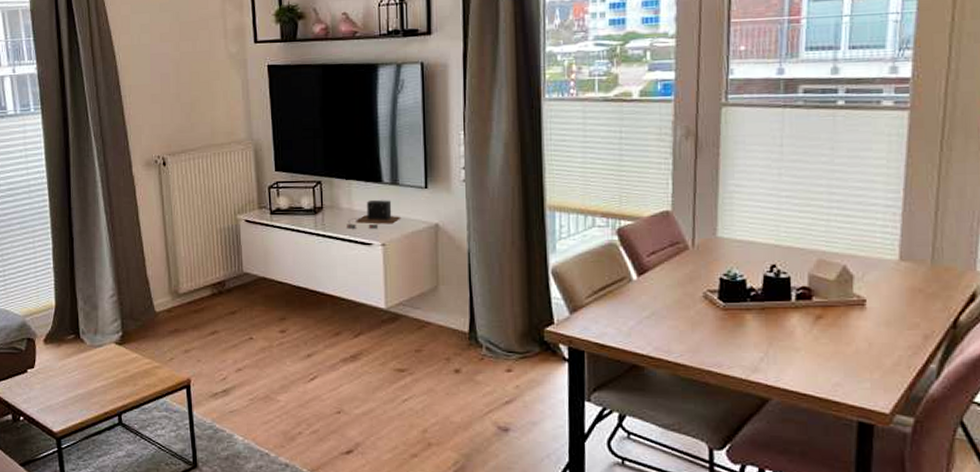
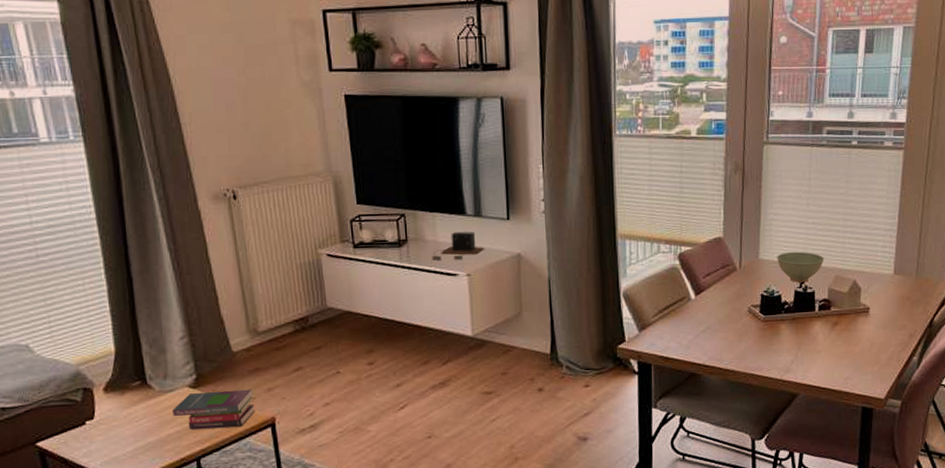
books: none [99,349,173,385] -> present [171,389,255,429]
bowl: none [740,229,803,266] -> present [777,251,825,283]

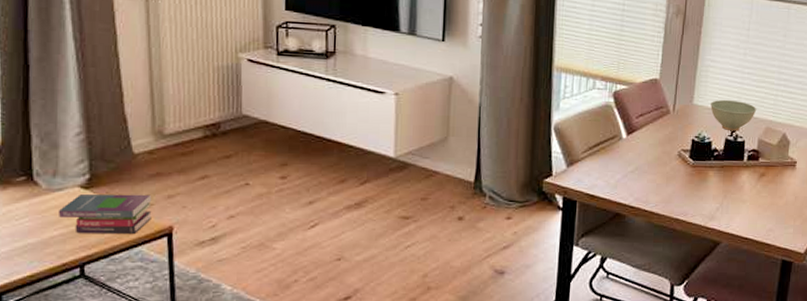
game console: present [432,232,485,261] -> none [360,49,417,79]

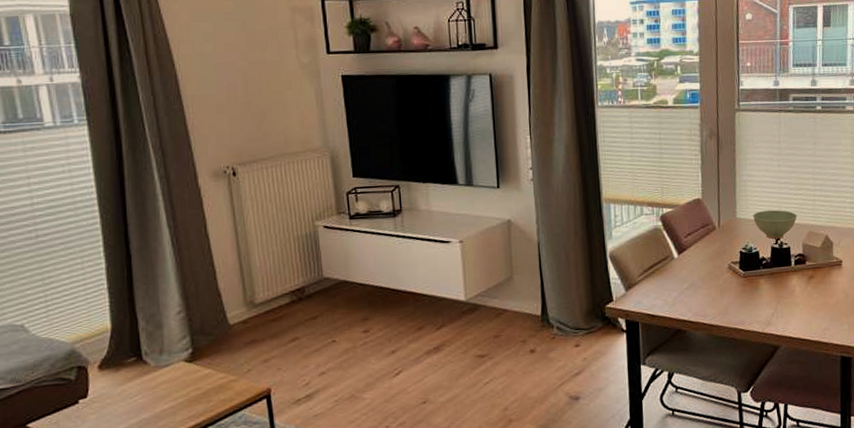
books: present [58,193,152,233] -> none [166,361,251,404]

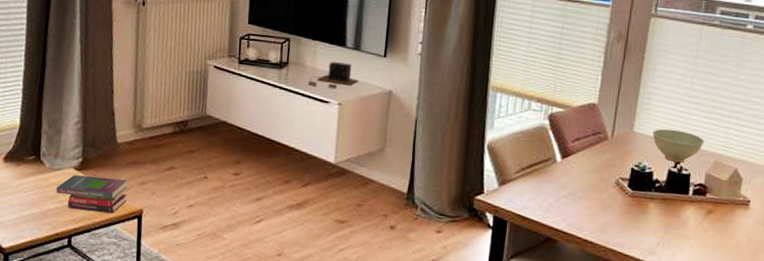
books: none [166,361,251,404] -> present [56,175,129,213]
game console: none [426,200,477,229] -> present [308,62,359,90]

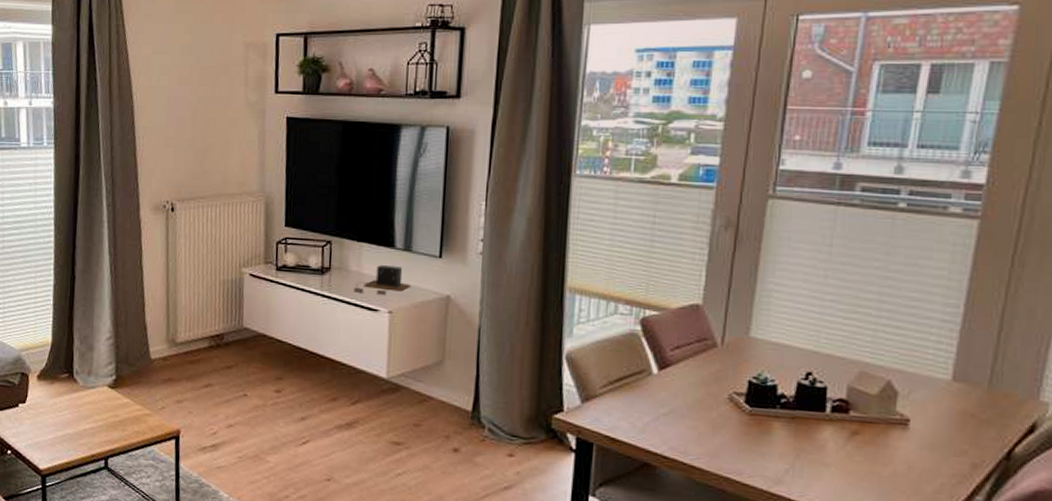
books: present [56,175,129,213] -> none [90,393,164,433]
bowl: present [652,128,705,163] -> none [775,332,845,374]

